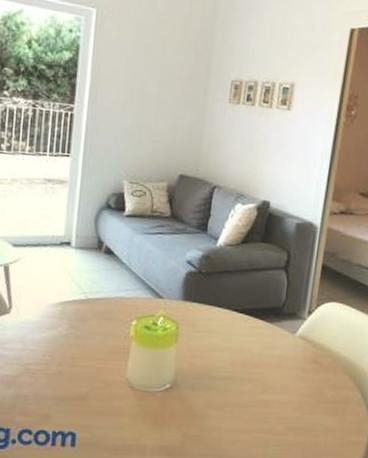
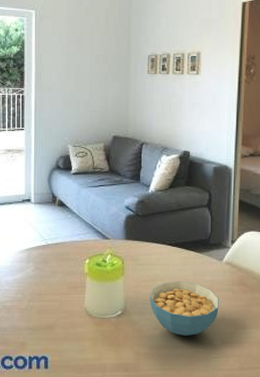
cereal bowl: none [205,353,287,418] -> present [149,280,219,336]

